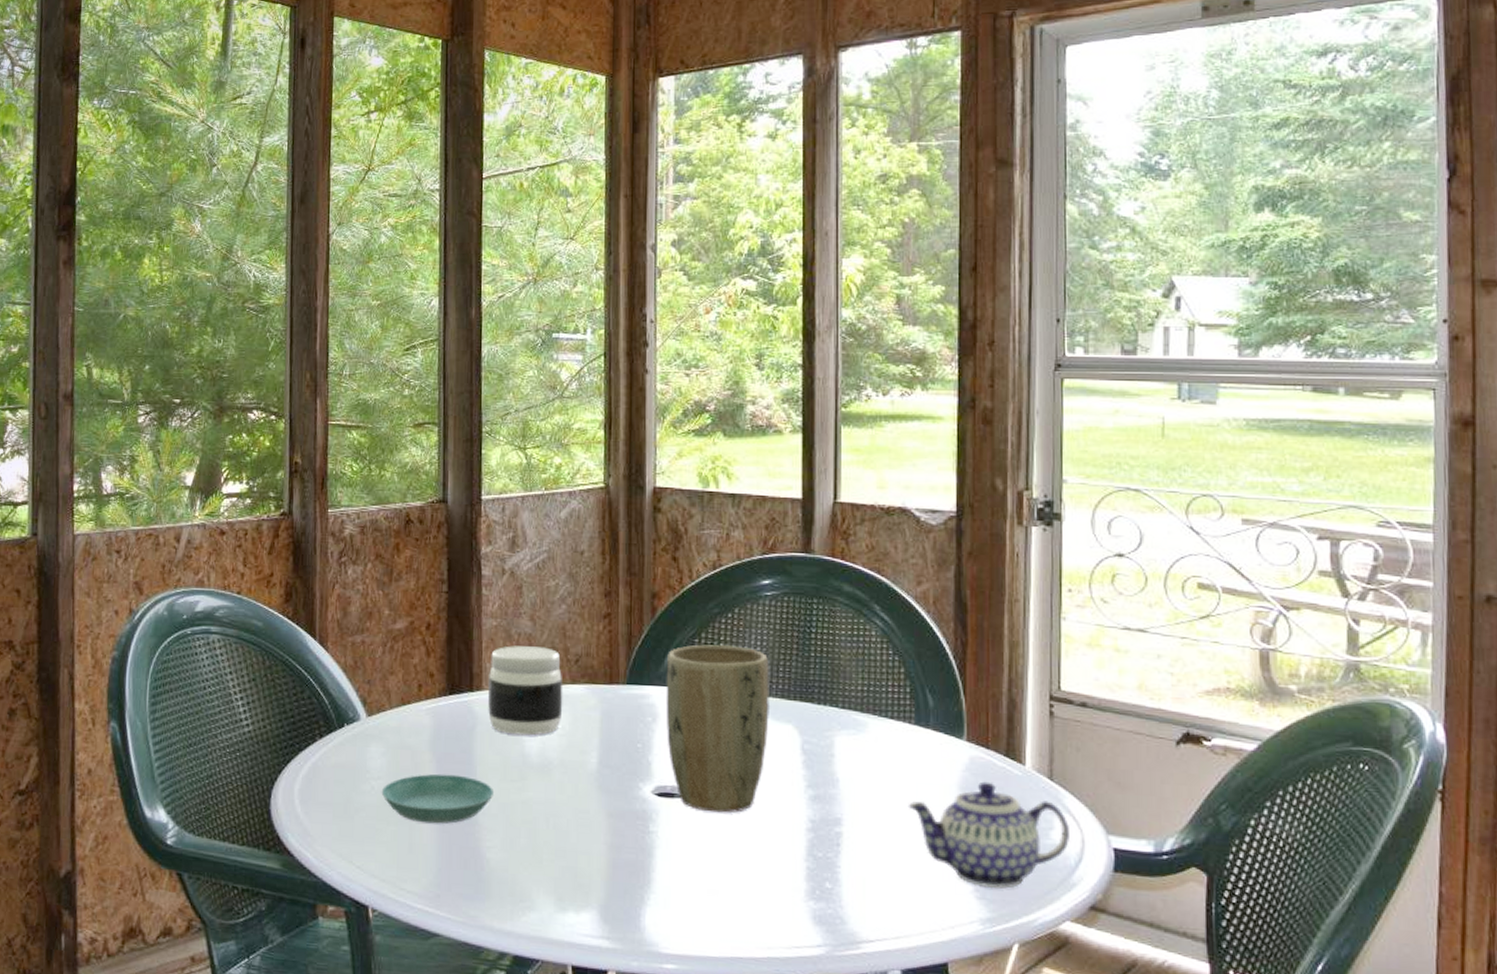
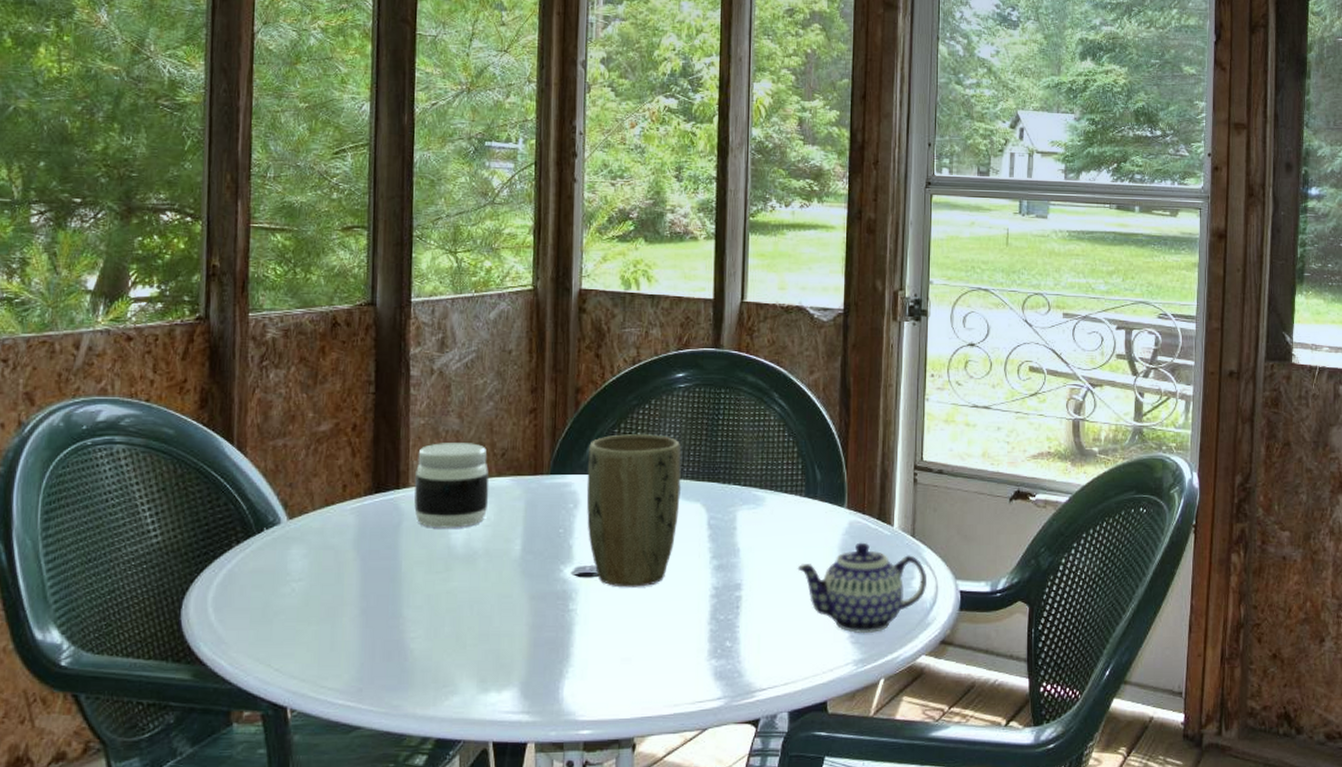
saucer: present [381,773,495,824] -> none [302,571,420,620]

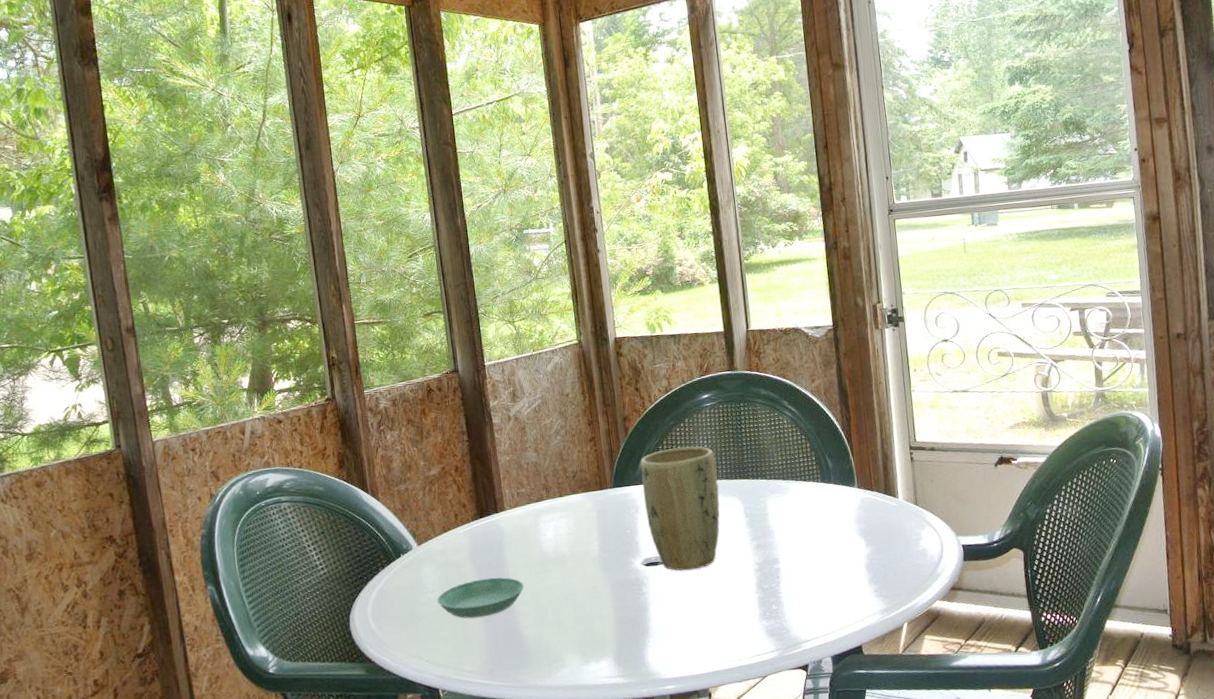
saucer: none [302,571,420,620] -> present [437,577,525,619]
jar: present [414,443,489,528] -> none [508,470,568,540]
teapot: present [797,542,926,634] -> none [822,513,933,589]

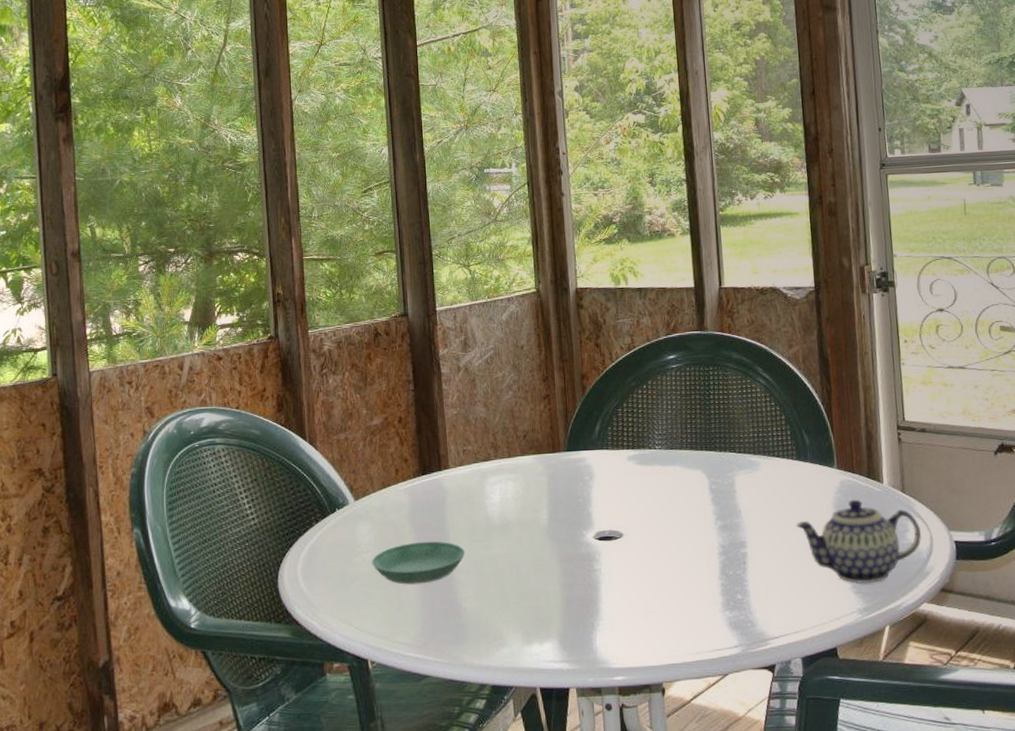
plant pot: present [640,446,720,571] -> none [597,411,683,548]
teapot: none [822,513,933,589] -> present [796,499,921,584]

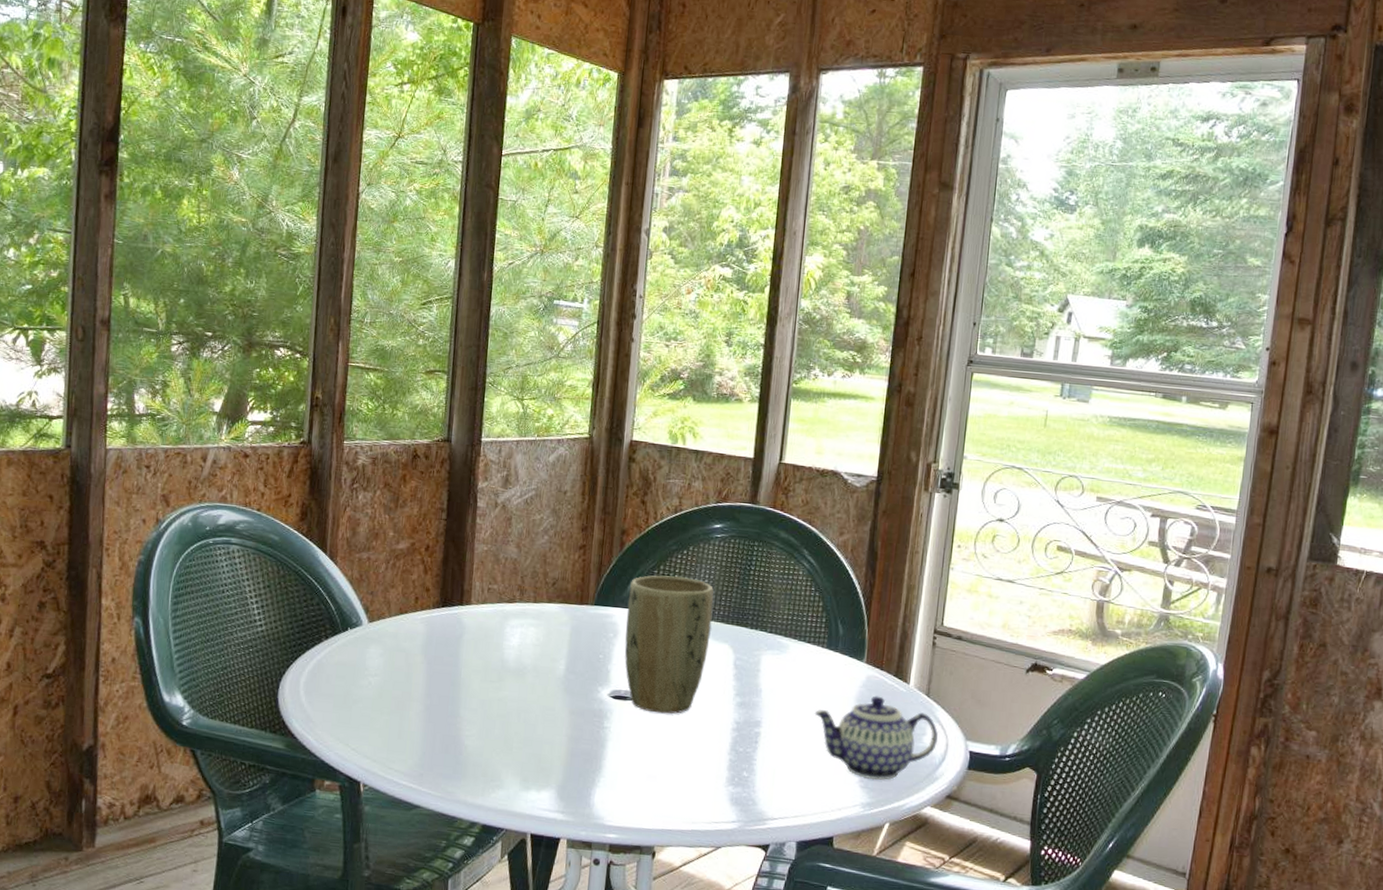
saucer: present [371,541,466,585] -> none [377,673,476,716]
plant pot: none [597,411,683,548] -> present [624,575,714,714]

